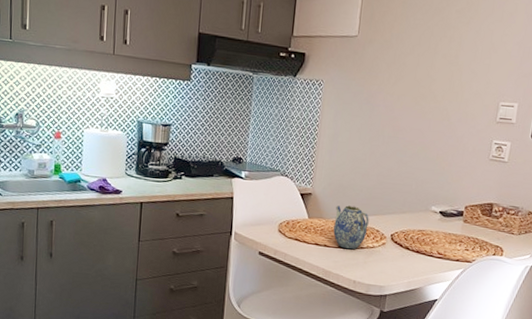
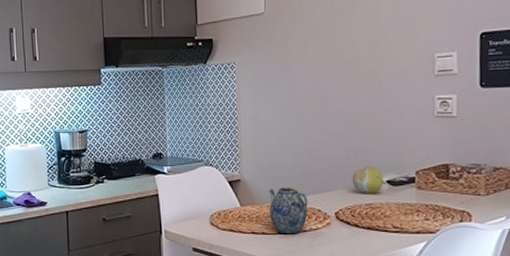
fruit: none [410,196,437,222] -> present [352,166,383,194]

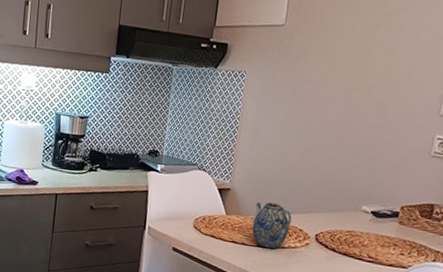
fruit: present [352,166,383,194] -> none [337,194,369,223]

